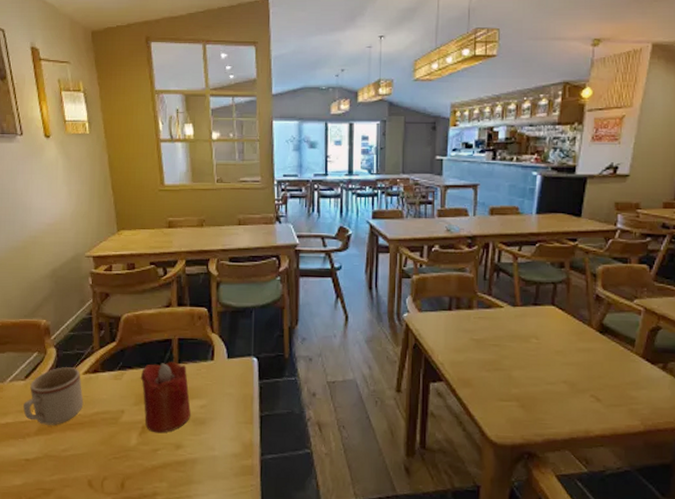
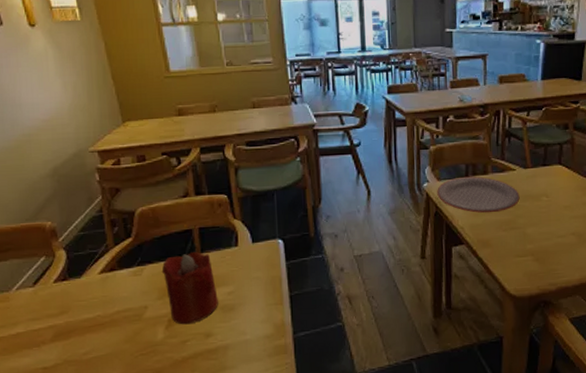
mug: present [23,367,84,425] -> none [35,268,102,330]
plate: none [417,309,507,351] -> present [437,176,520,213]

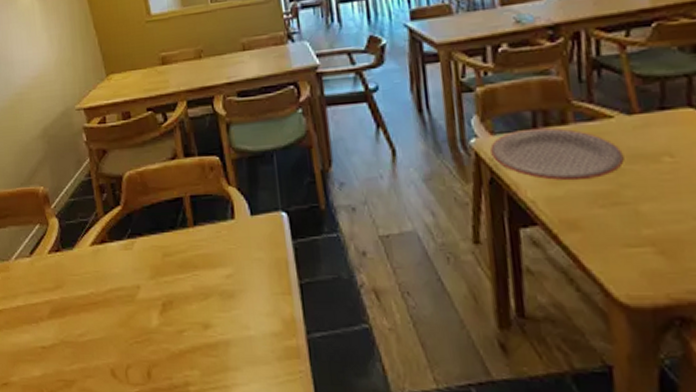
candle: present [161,251,218,325] -> none [152,223,216,311]

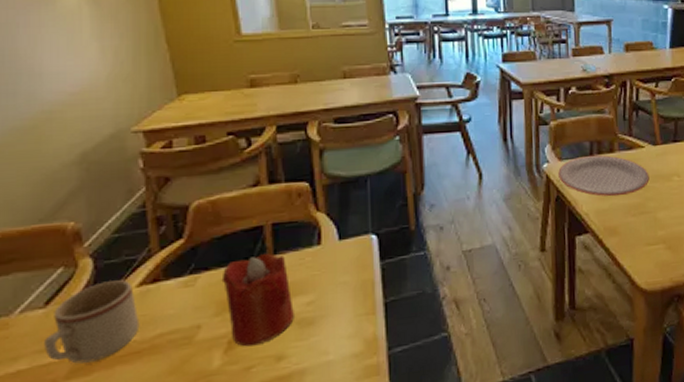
mug: none [32,239,95,307] -> present [45,280,140,364]
candle: none [152,223,216,311] -> present [221,253,294,347]

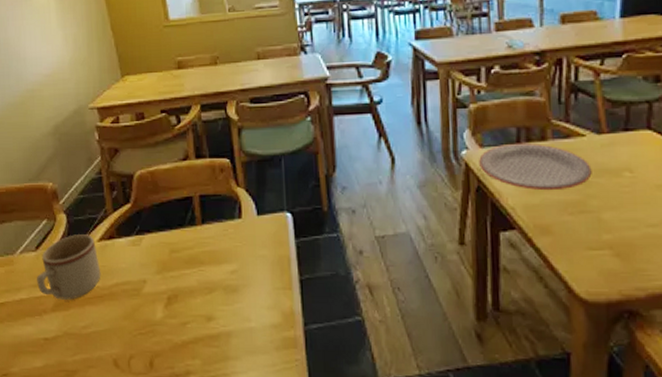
candle: present [221,253,294,347] -> none [160,221,220,304]

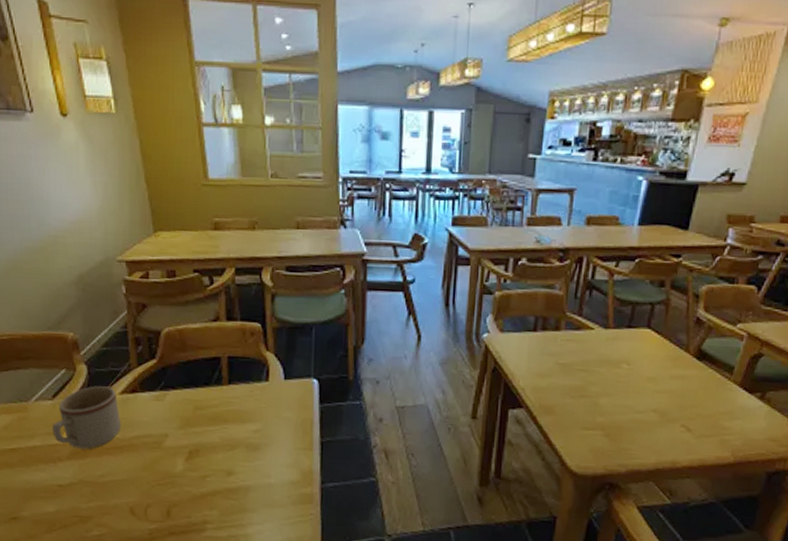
plate: present [479,142,592,191] -> none [498,330,596,376]

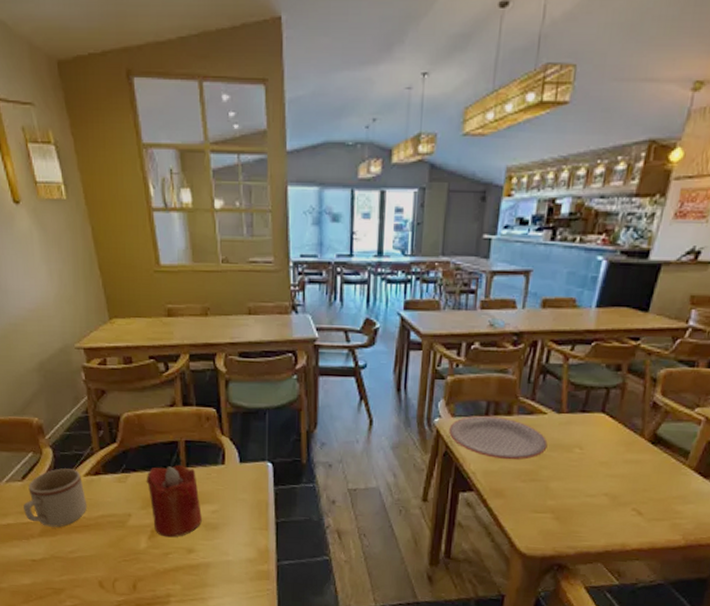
candle: none [185,381,243,459] -> present [146,464,202,538]
plate: none [498,330,596,376] -> present [449,415,548,460]

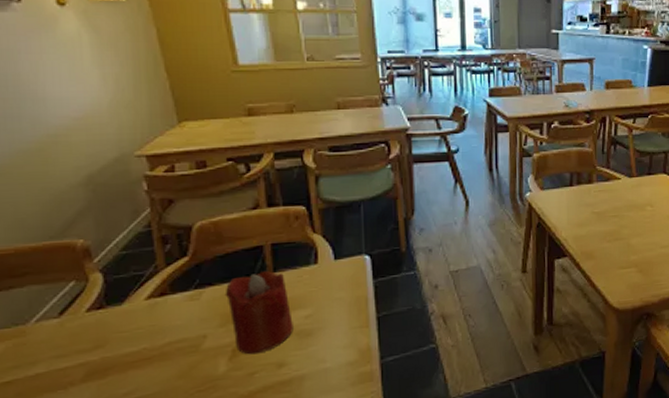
mug: present [23,468,87,527] -> none [60,293,150,368]
plate: present [449,415,548,460] -> none [540,185,625,224]

